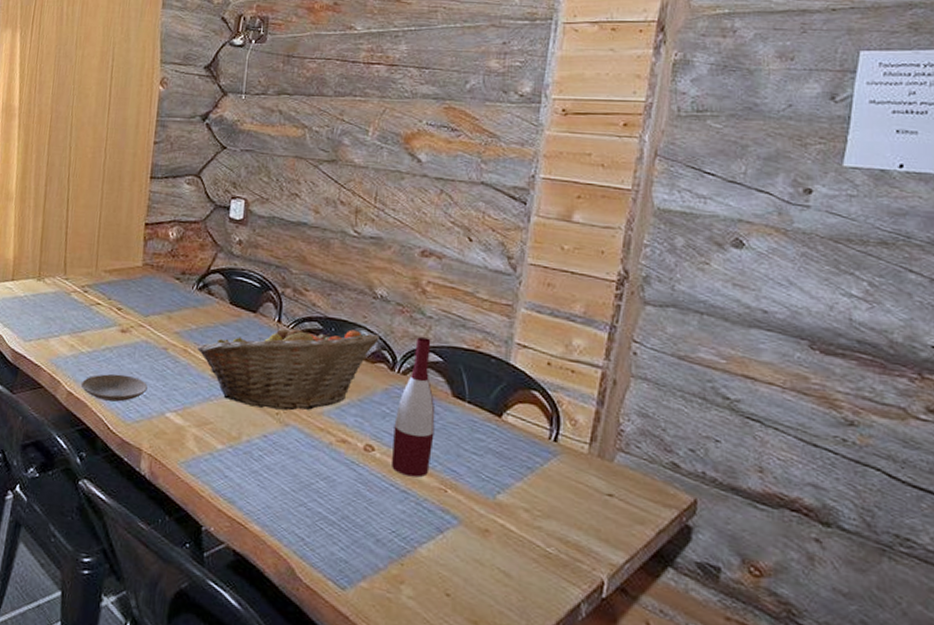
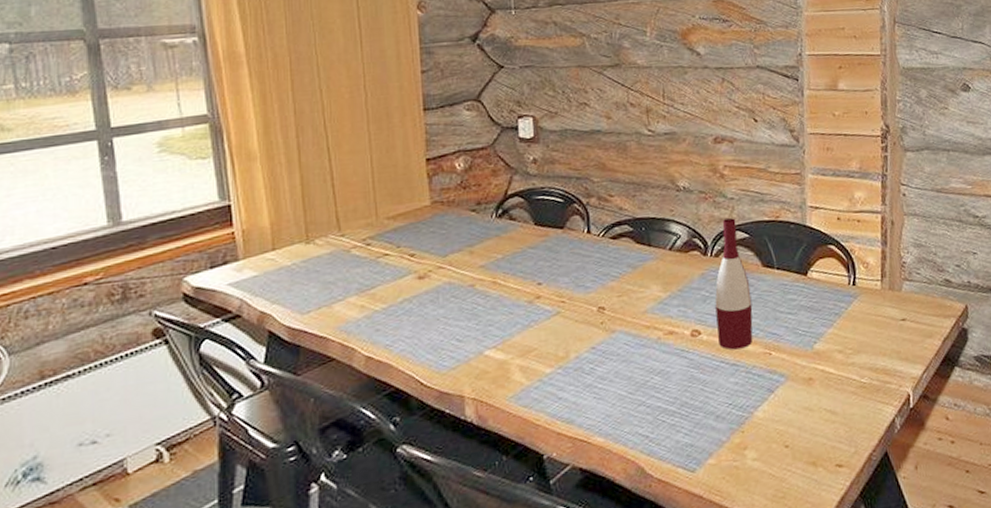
plate: present [80,373,148,402] -> none [380,322,459,356]
fruit basket: present [197,323,379,411] -> none [507,224,689,323]

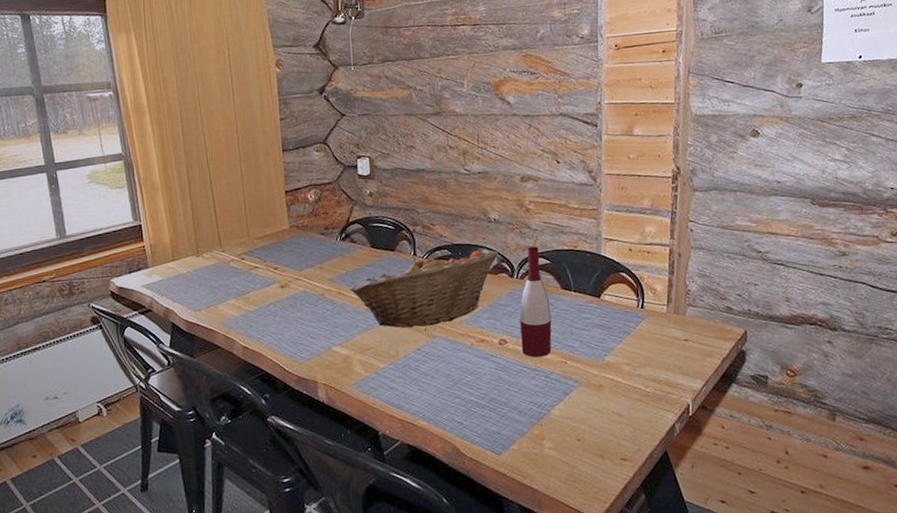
fruit basket: none [507,224,689,323] -> present [350,250,498,328]

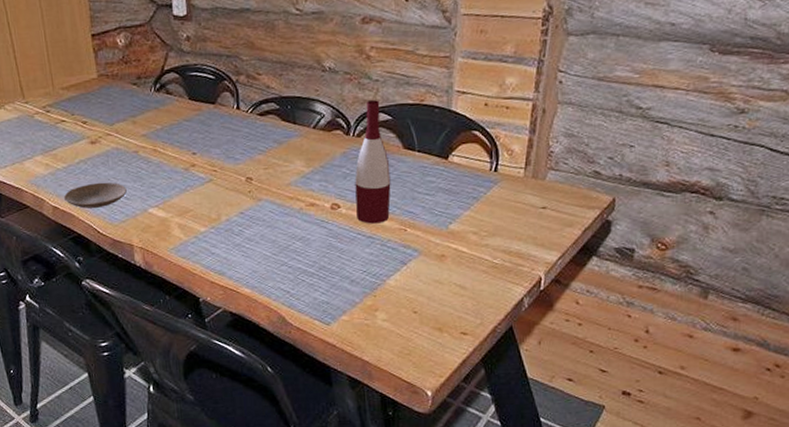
plate: none [253,322,313,348] -> present [63,182,127,209]
fruit basket: present [350,250,498,328] -> none [166,104,332,190]

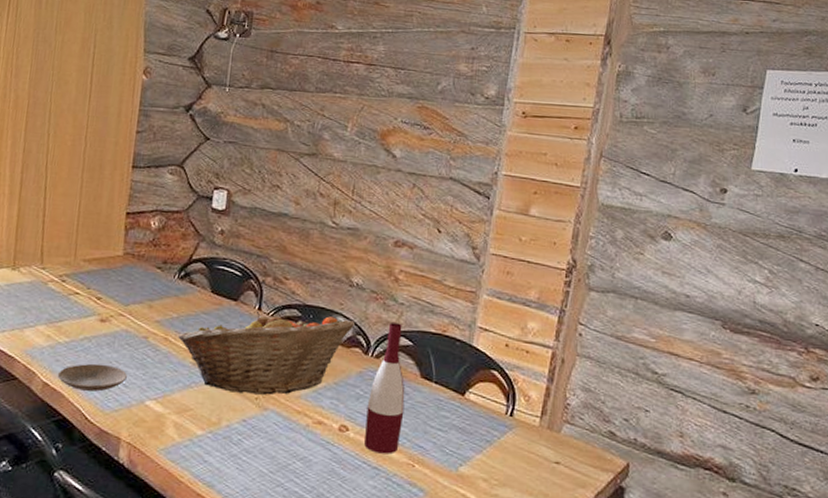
fruit basket: none [166,104,332,190] -> present [178,310,355,395]

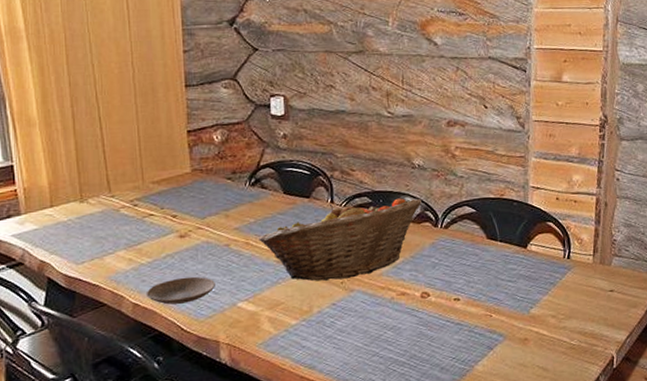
wine bottle: present [364,323,405,454] -> none [443,194,477,311]

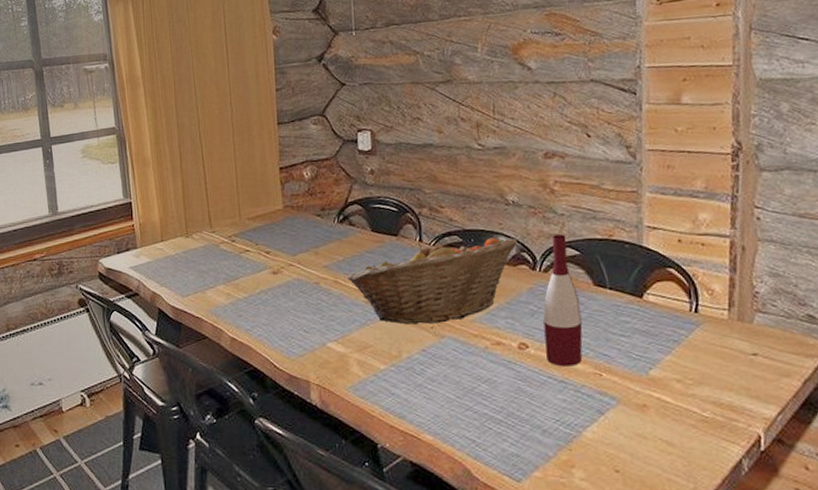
plate: present [145,276,215,305] -> none [242,313,306,341]
wine bottle: none [443,194,477,311] -> present [543,234,583,367]

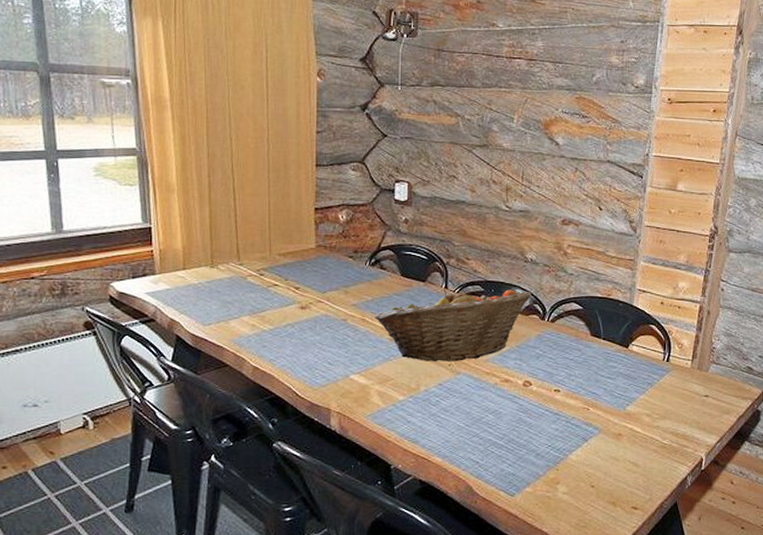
wine bottle: present [543,234,583,367] -> none [546,291,578,402]

